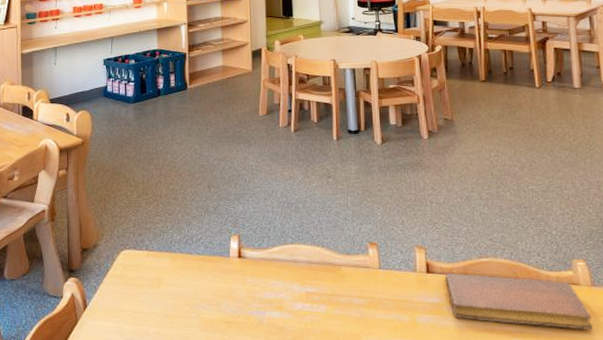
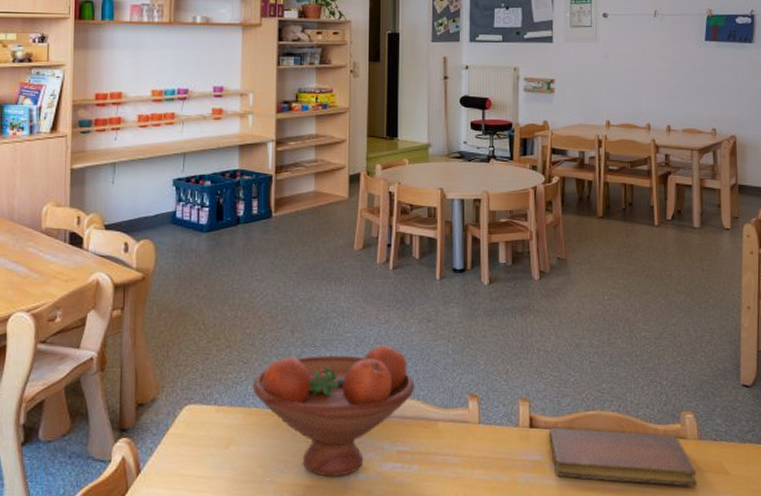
fruit bowl: none [177,198,319,314] -> present [252,344,415,477]

